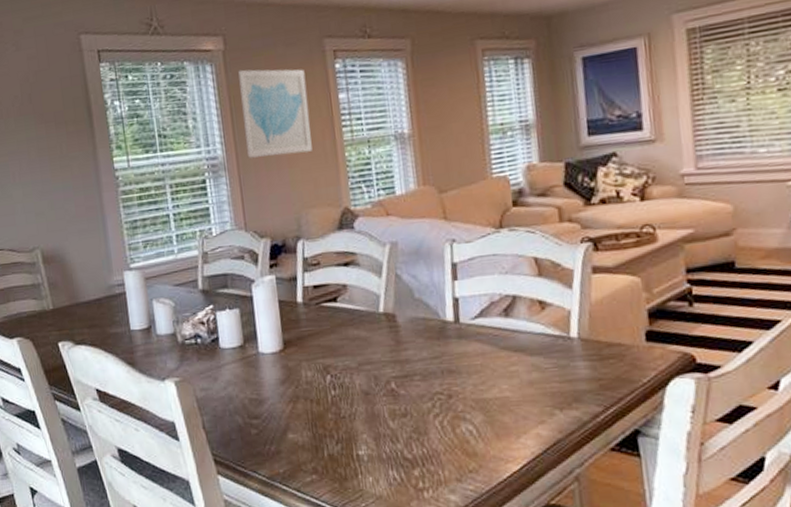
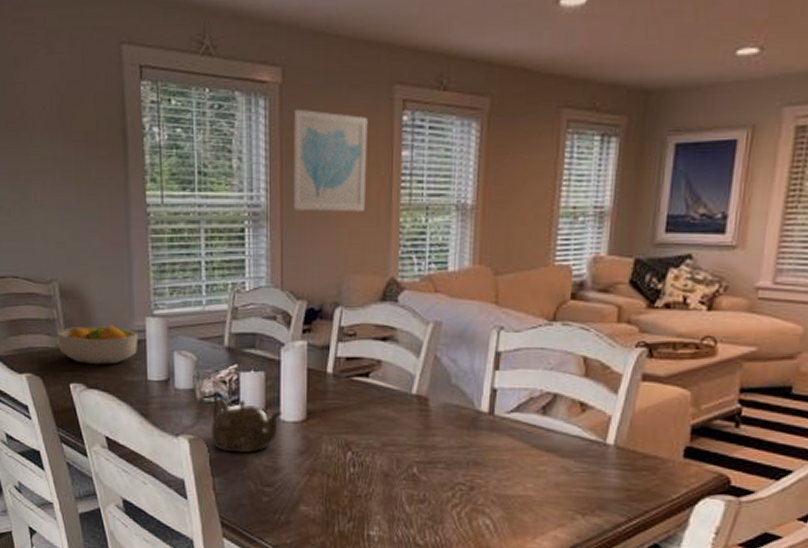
fruit bowl: none [42,282,119,322] -> present [56,325,138,364]
teapot: none [193,337,261,391] -> present [210,398,283,453]

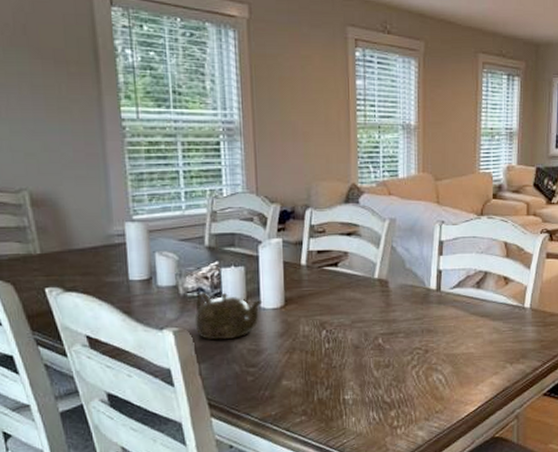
fruit bowl: present [56,325,138,364] -> none [28,230,118,268]
wall art: present [292,108,368,212] -> none [260,41,328,129]

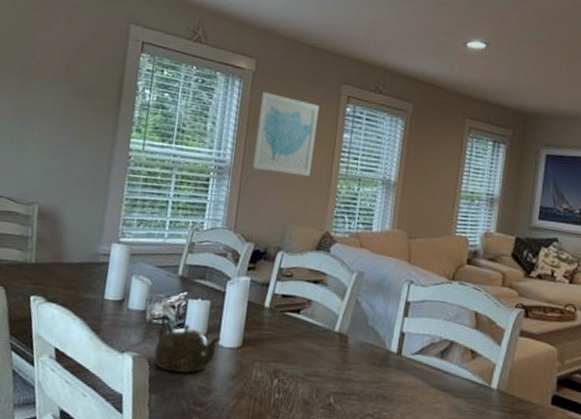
wall art: none [260,41,328,129] -> present [251,91,320,176]

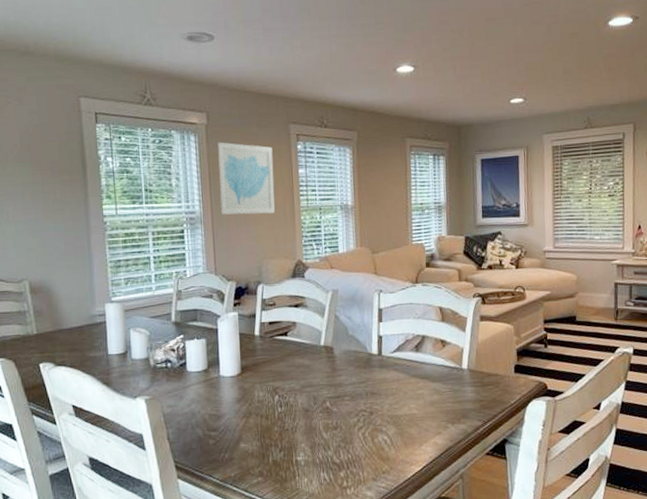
teapot: present [153,321,222,374] -> none [163,362,222,407]

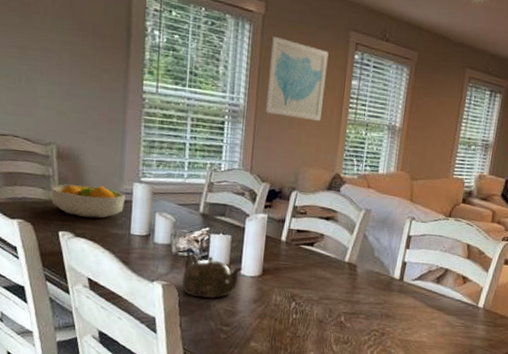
fruit bowl: none [27,312,99,346] -> present [50,184,126,219]
teapot: none [163,362,222,407] -> present [181,253,243,299]

